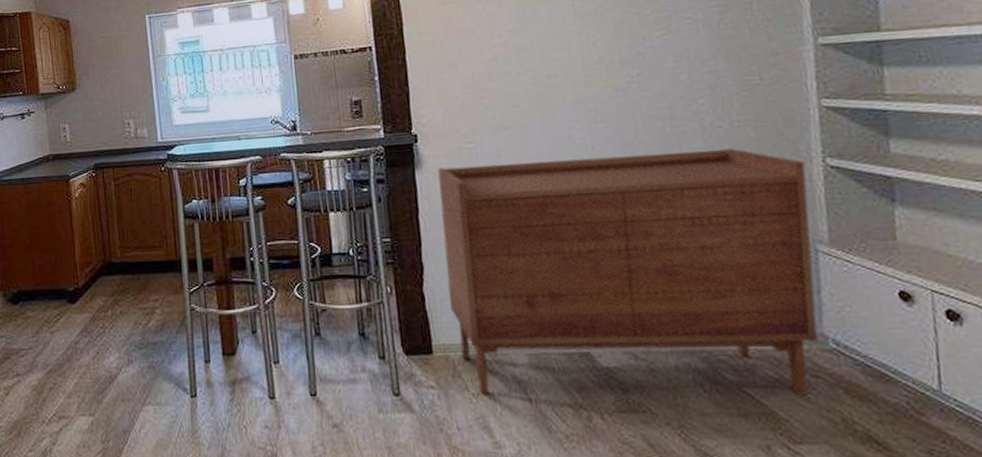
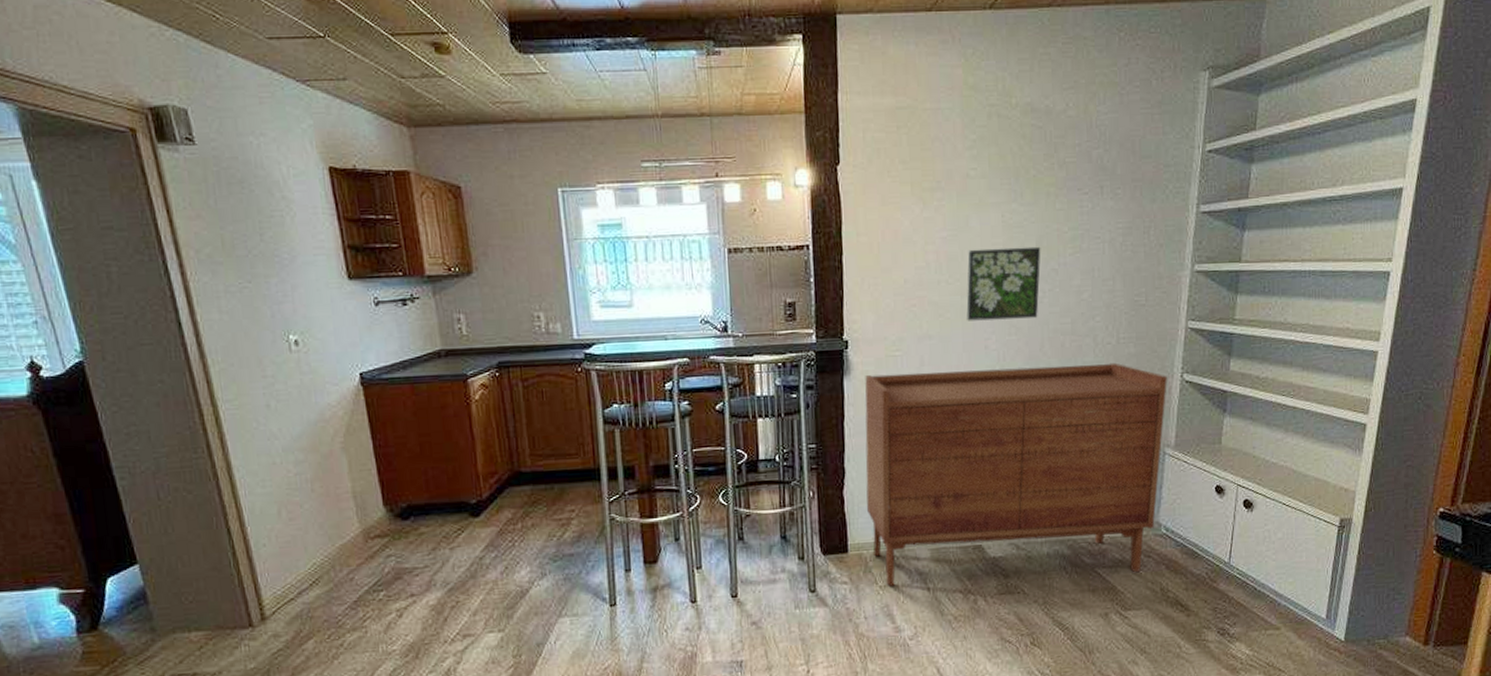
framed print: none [539,31,627,111] -> present [966,246,1041,321]

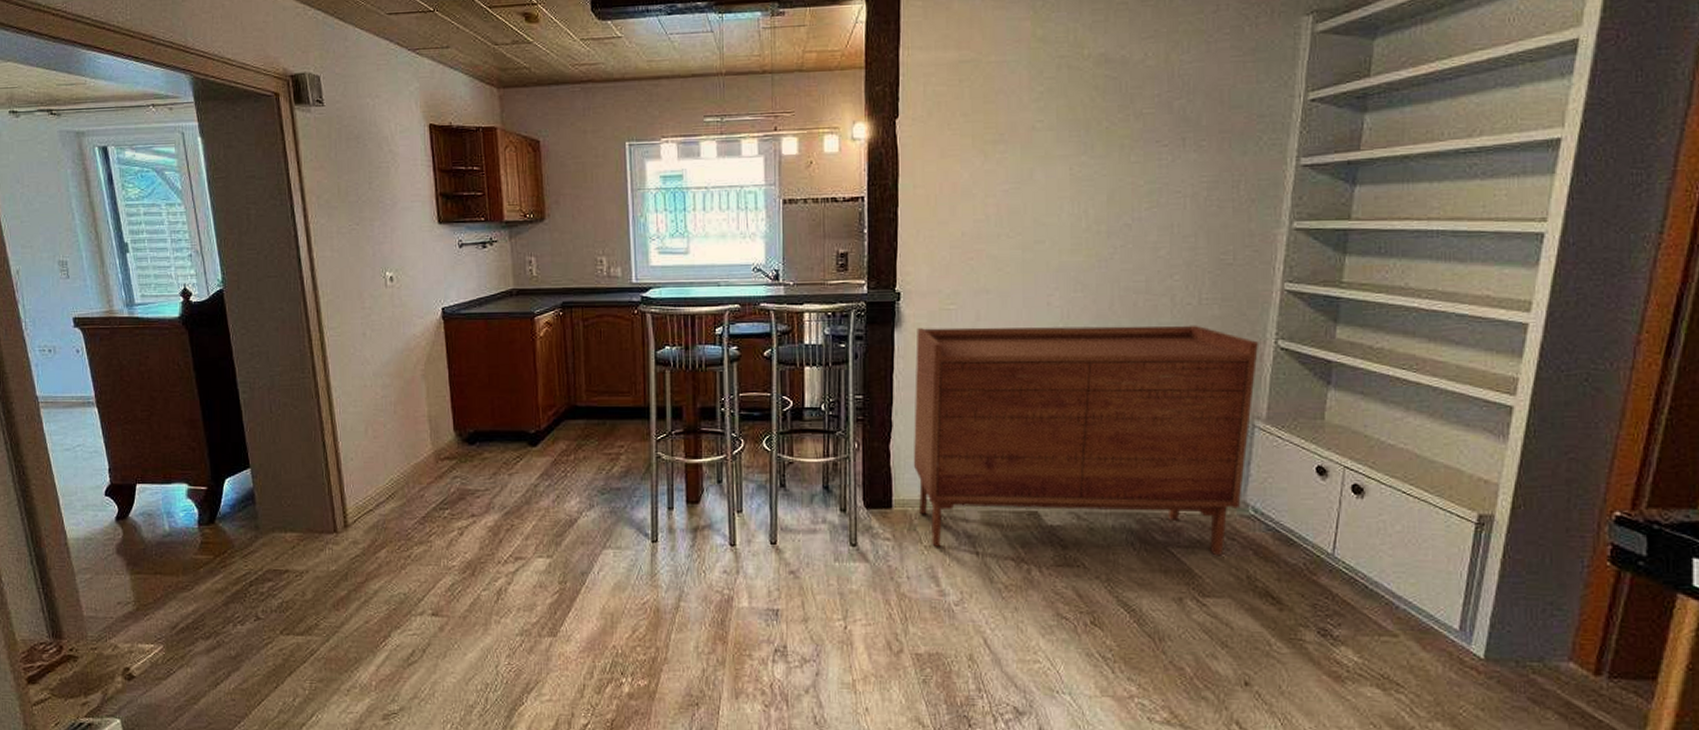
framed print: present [966,246,1041,321] -> none [1028,200,1113,276]

